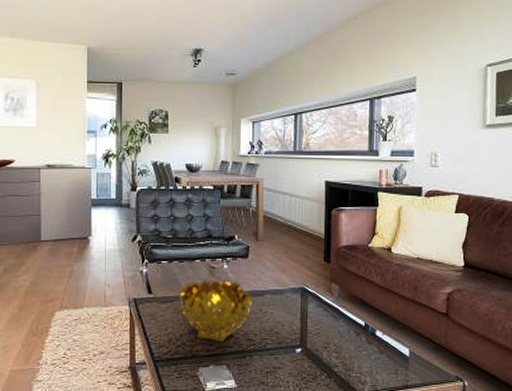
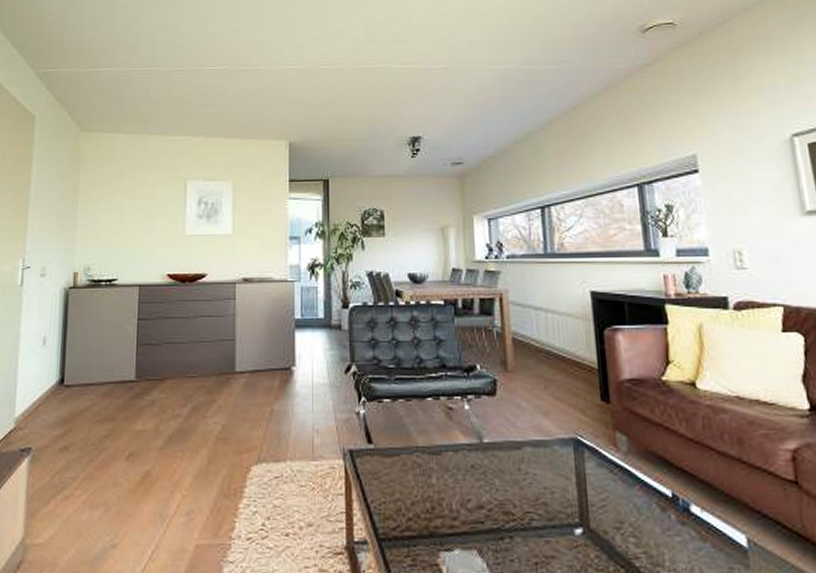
decorative bowl: present [180,278,252,342] -> none [408,422,507,515]

